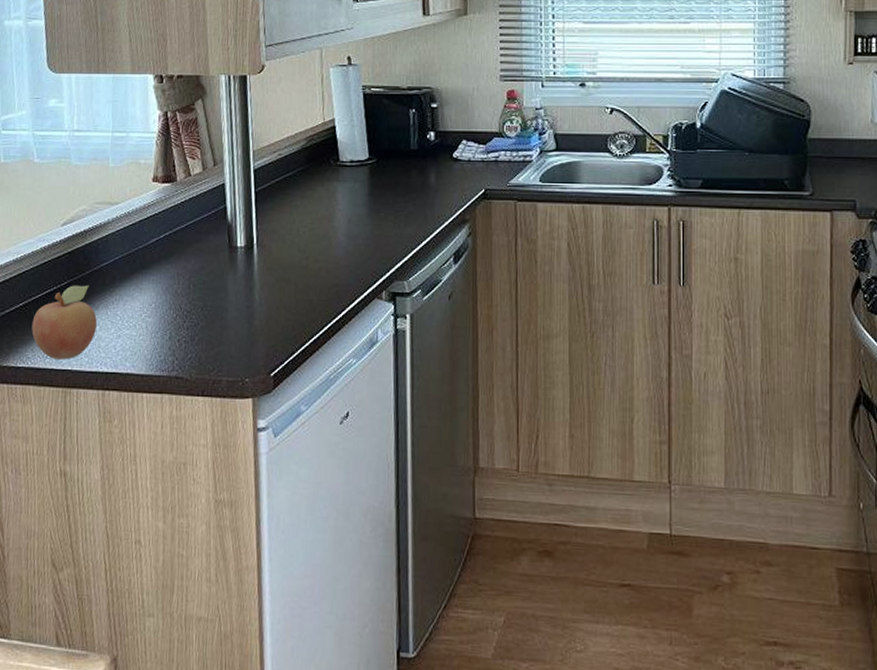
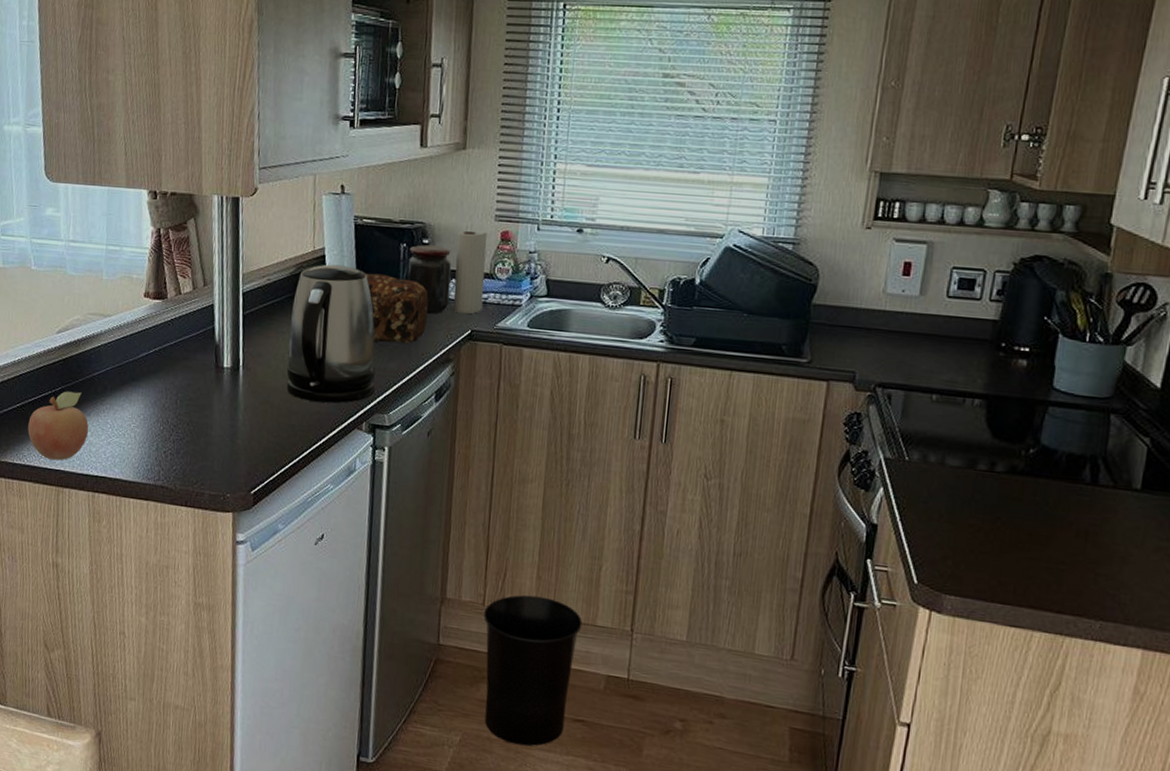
kettle: none [302,135,393,274] -> present [286,264,376,404]
bread loaf: none [377,140,441,208] -> present [366,273,429,344]
jar: none [417,109,462,176] -> present [406,244,452,314]
paper towel roll: none [464,93,495,174] -> present [453,231,487,315]
waste bin: none [519,455,620,620] -> present [484,595,583,746]

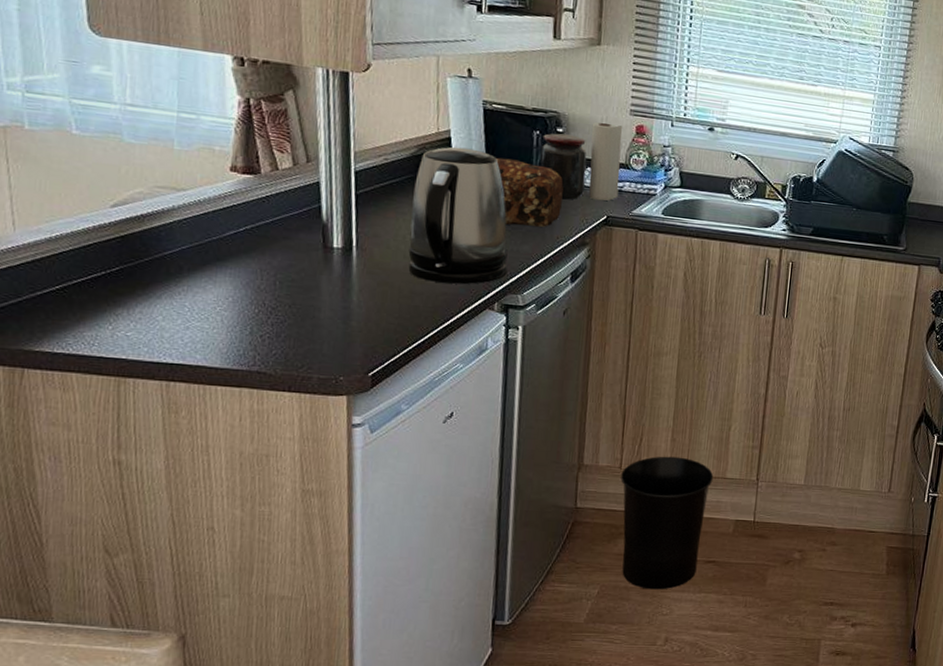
fruit: present [28,391,89,461] -> none [72,271,160,348]

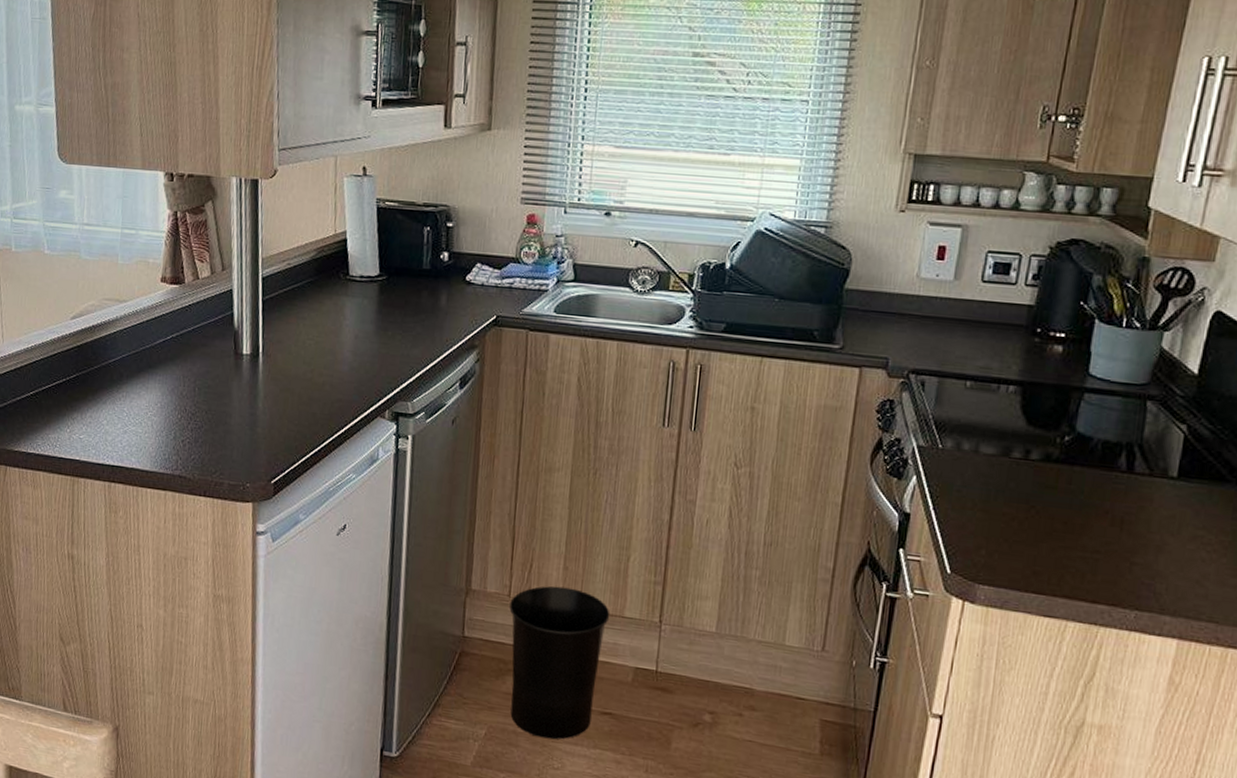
kettle: present [408,146,508,285] -> none [307,248,399,391]
bread loaf: present [496,157,564,227] -> none [388,257,453,329]
jar: present [539,133,587,200] -> none [430,228,477,300]
paper towel roll: present [589,122,623,202] -> none [478,214,513,300]

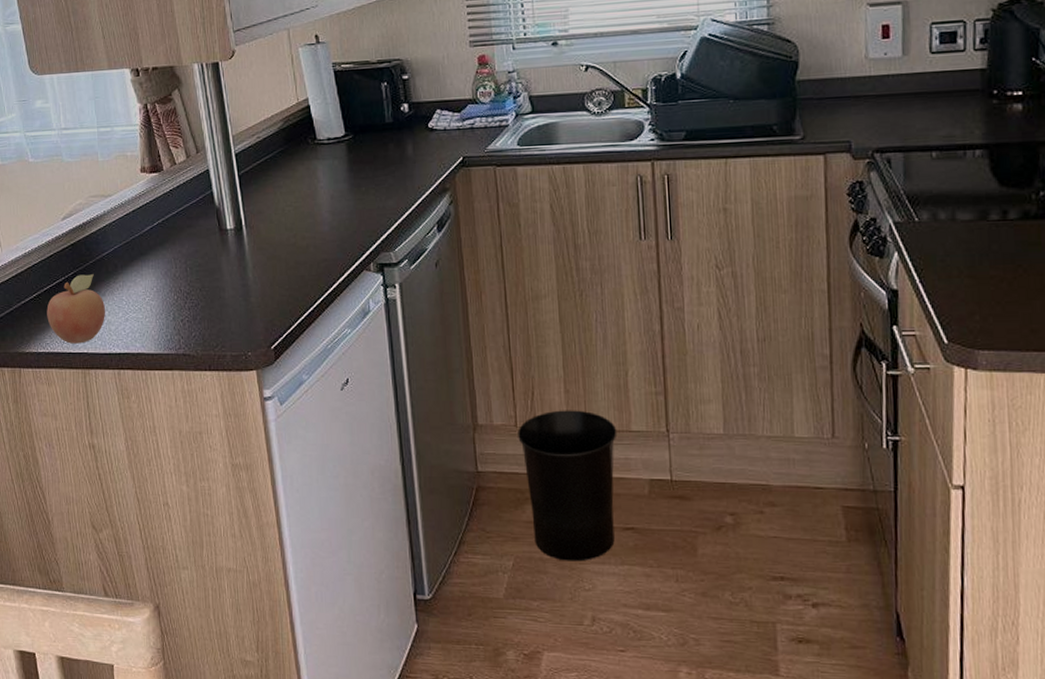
fruit: none [41,378,105,450] -> present [46,274,106,344]

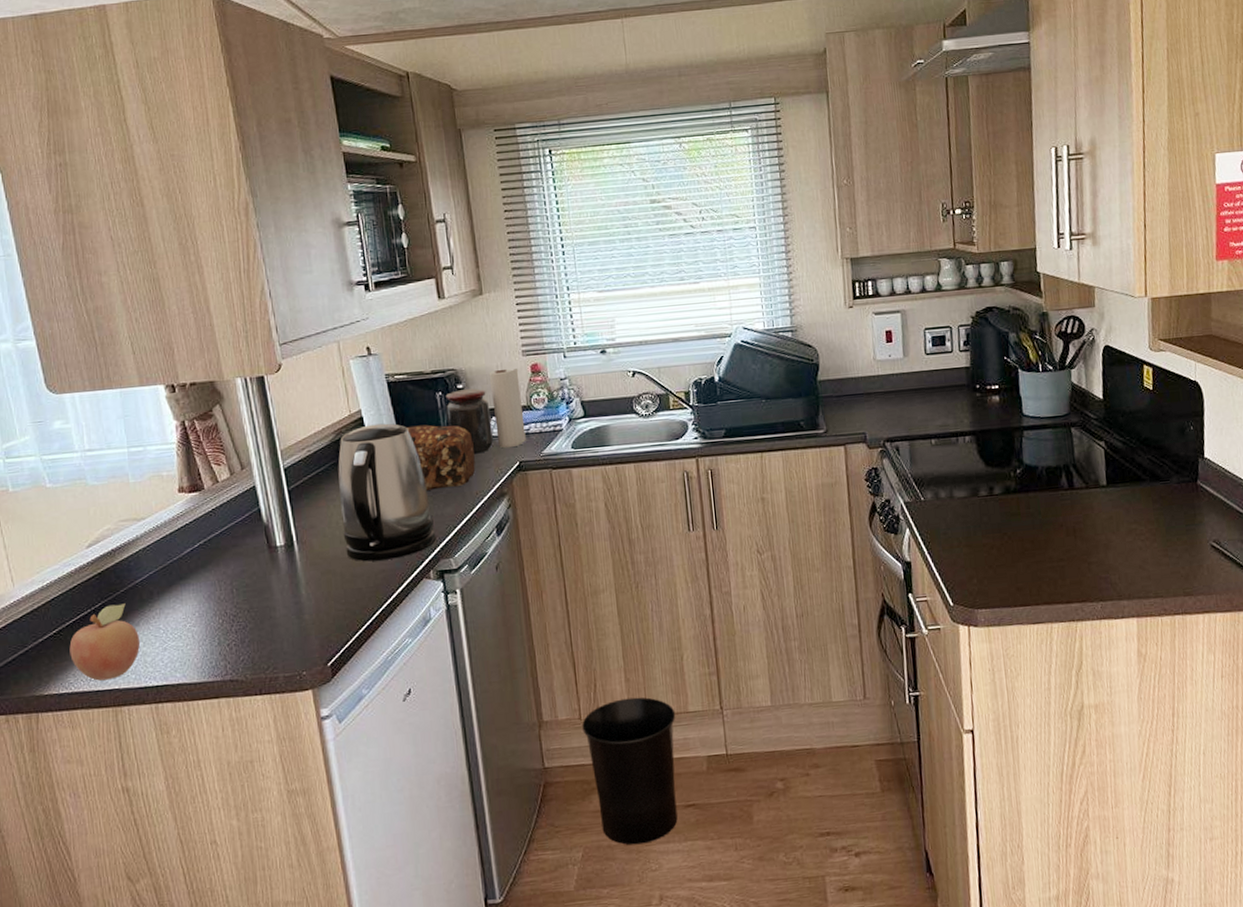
kettle: none [285,112,377,250] -> present [338,423,436,562]
bread loaf: none [352,115,418,182] -> present [407,424,476,490]
jar: none [390,79,438,147] -> present [445,388,494,454]
paper towel roll: none [436,60,470,143] -> present [490,369,526,449]

